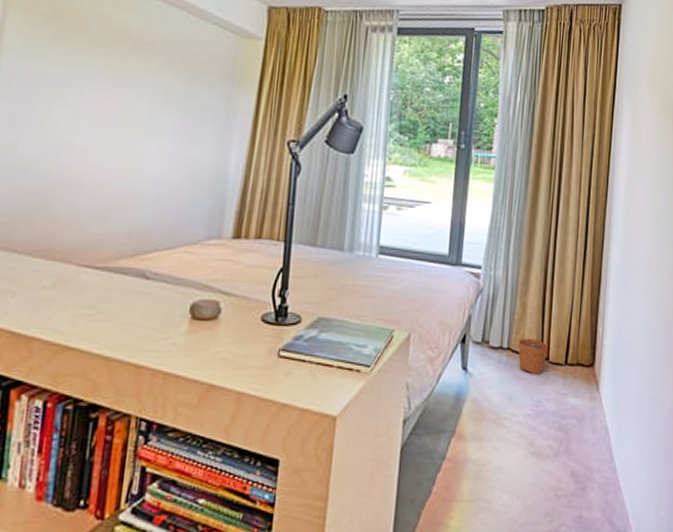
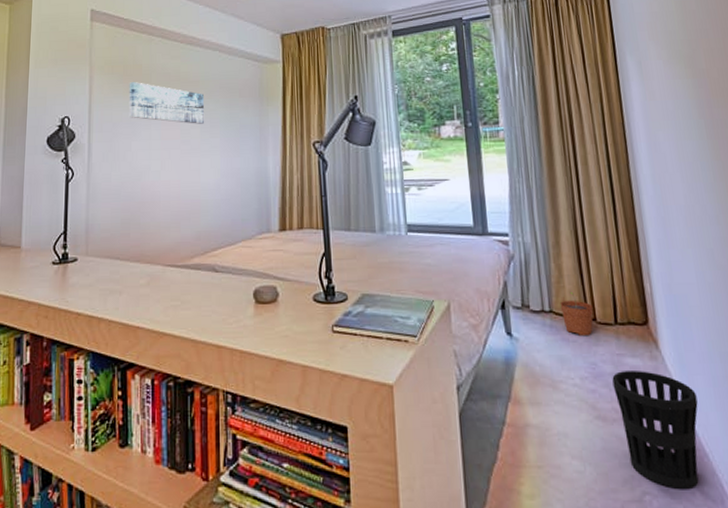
wall art: none [53,29,161,98] -> present [128,82,205,124]
wastebasket: none [552,410,623,520] -> present [612,371,699,489]

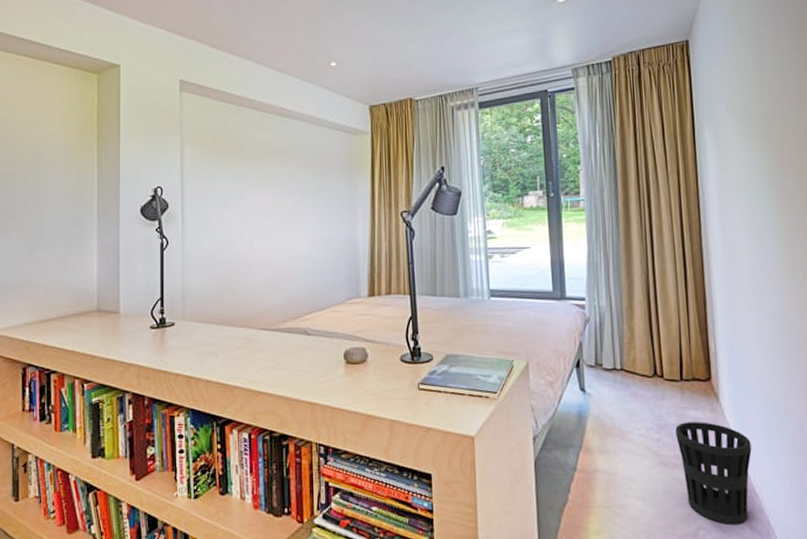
wall art: present [128,82,205,124] -> none [220,153,296,194]
plant pot: present [560,291,593,335] -> none [630,351,661,391]

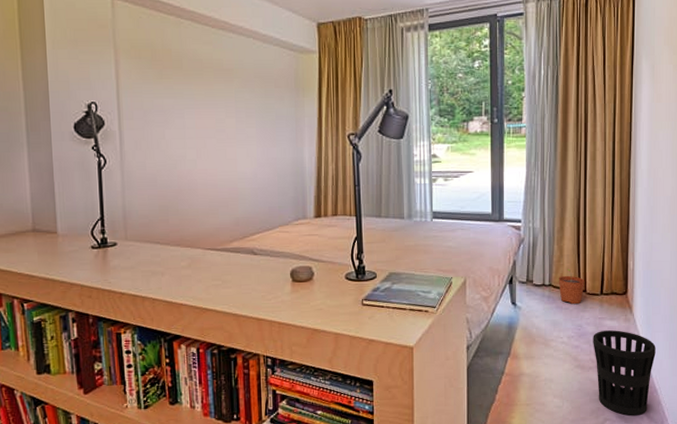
plant pot: none [630,351,661,391] -> present [558,268,584,304]

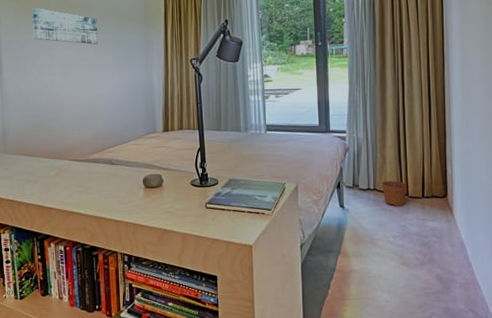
wall art: none [158,68,240,114] -> present [31,8,99,45]
wastebasket: present [593,330,656,416] -> none [416,230,477,310]

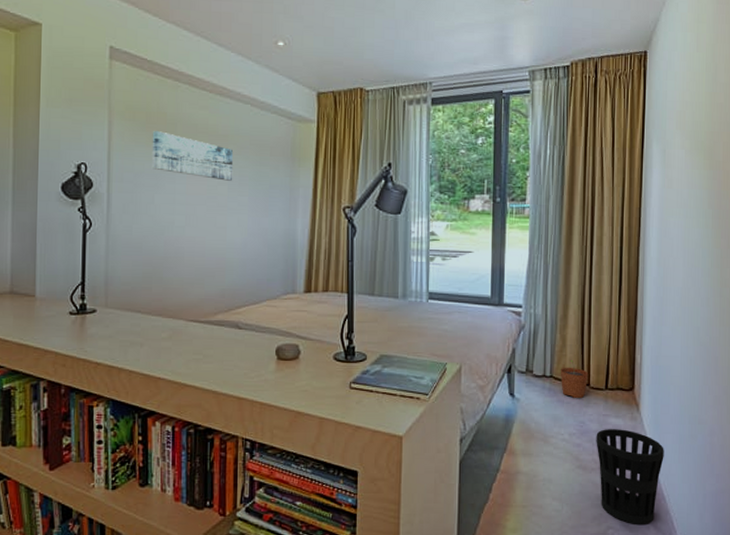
wastebasket: none [416,230,477,310] -> present [596,429,664,524]

